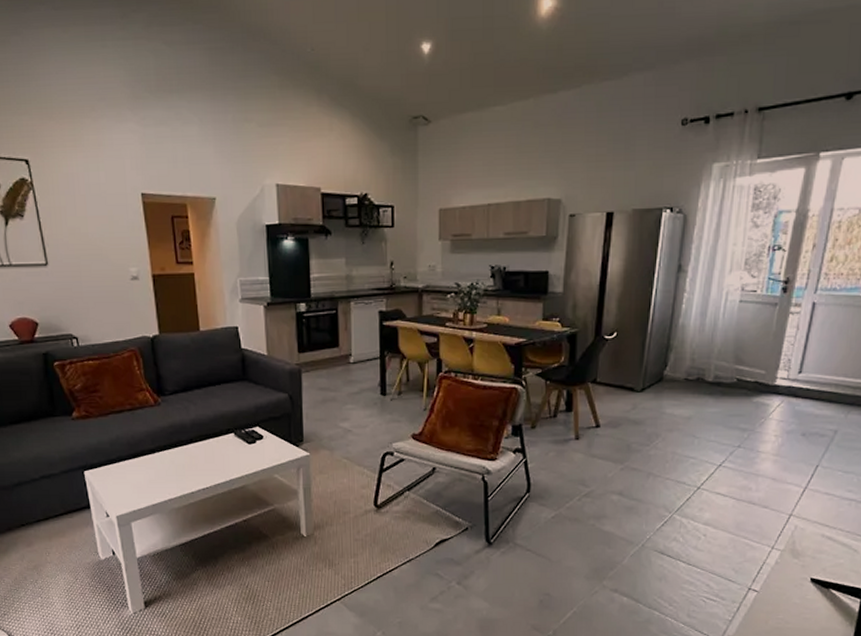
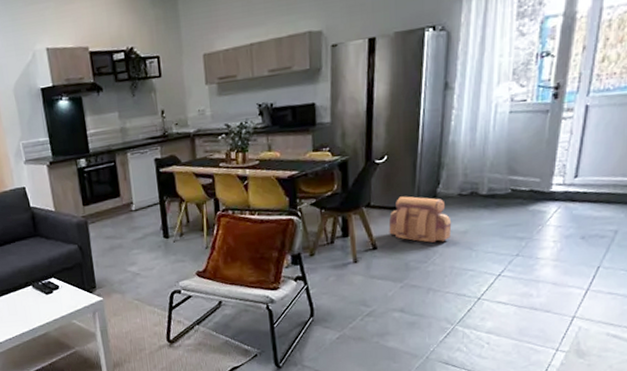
backpack: none [613,375,676,426] -> present [388,196,452,243]

